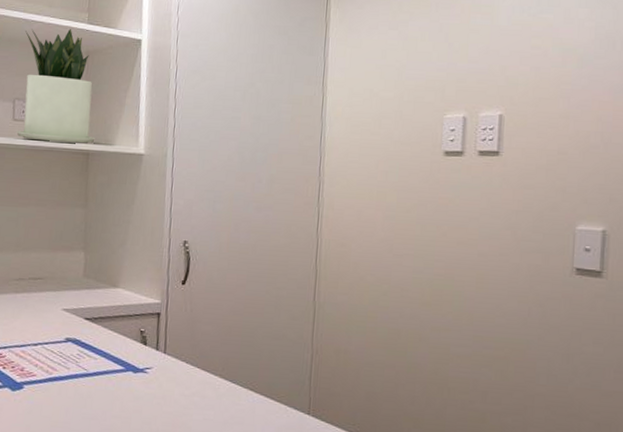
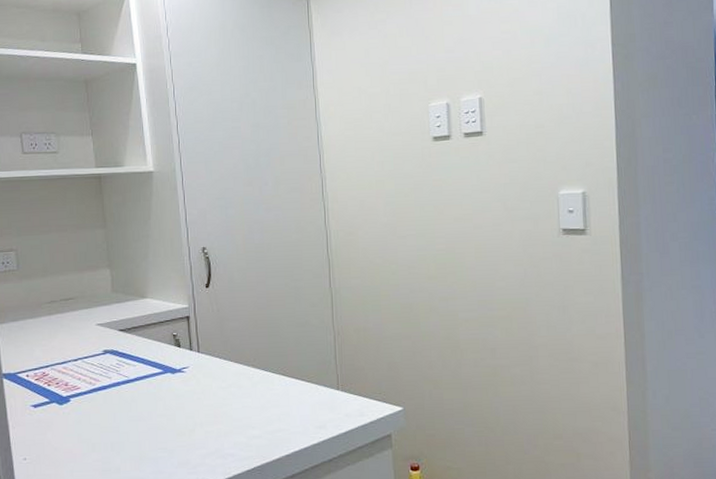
planter: present [15,29,97,144] -> none [22,61,106,171]

